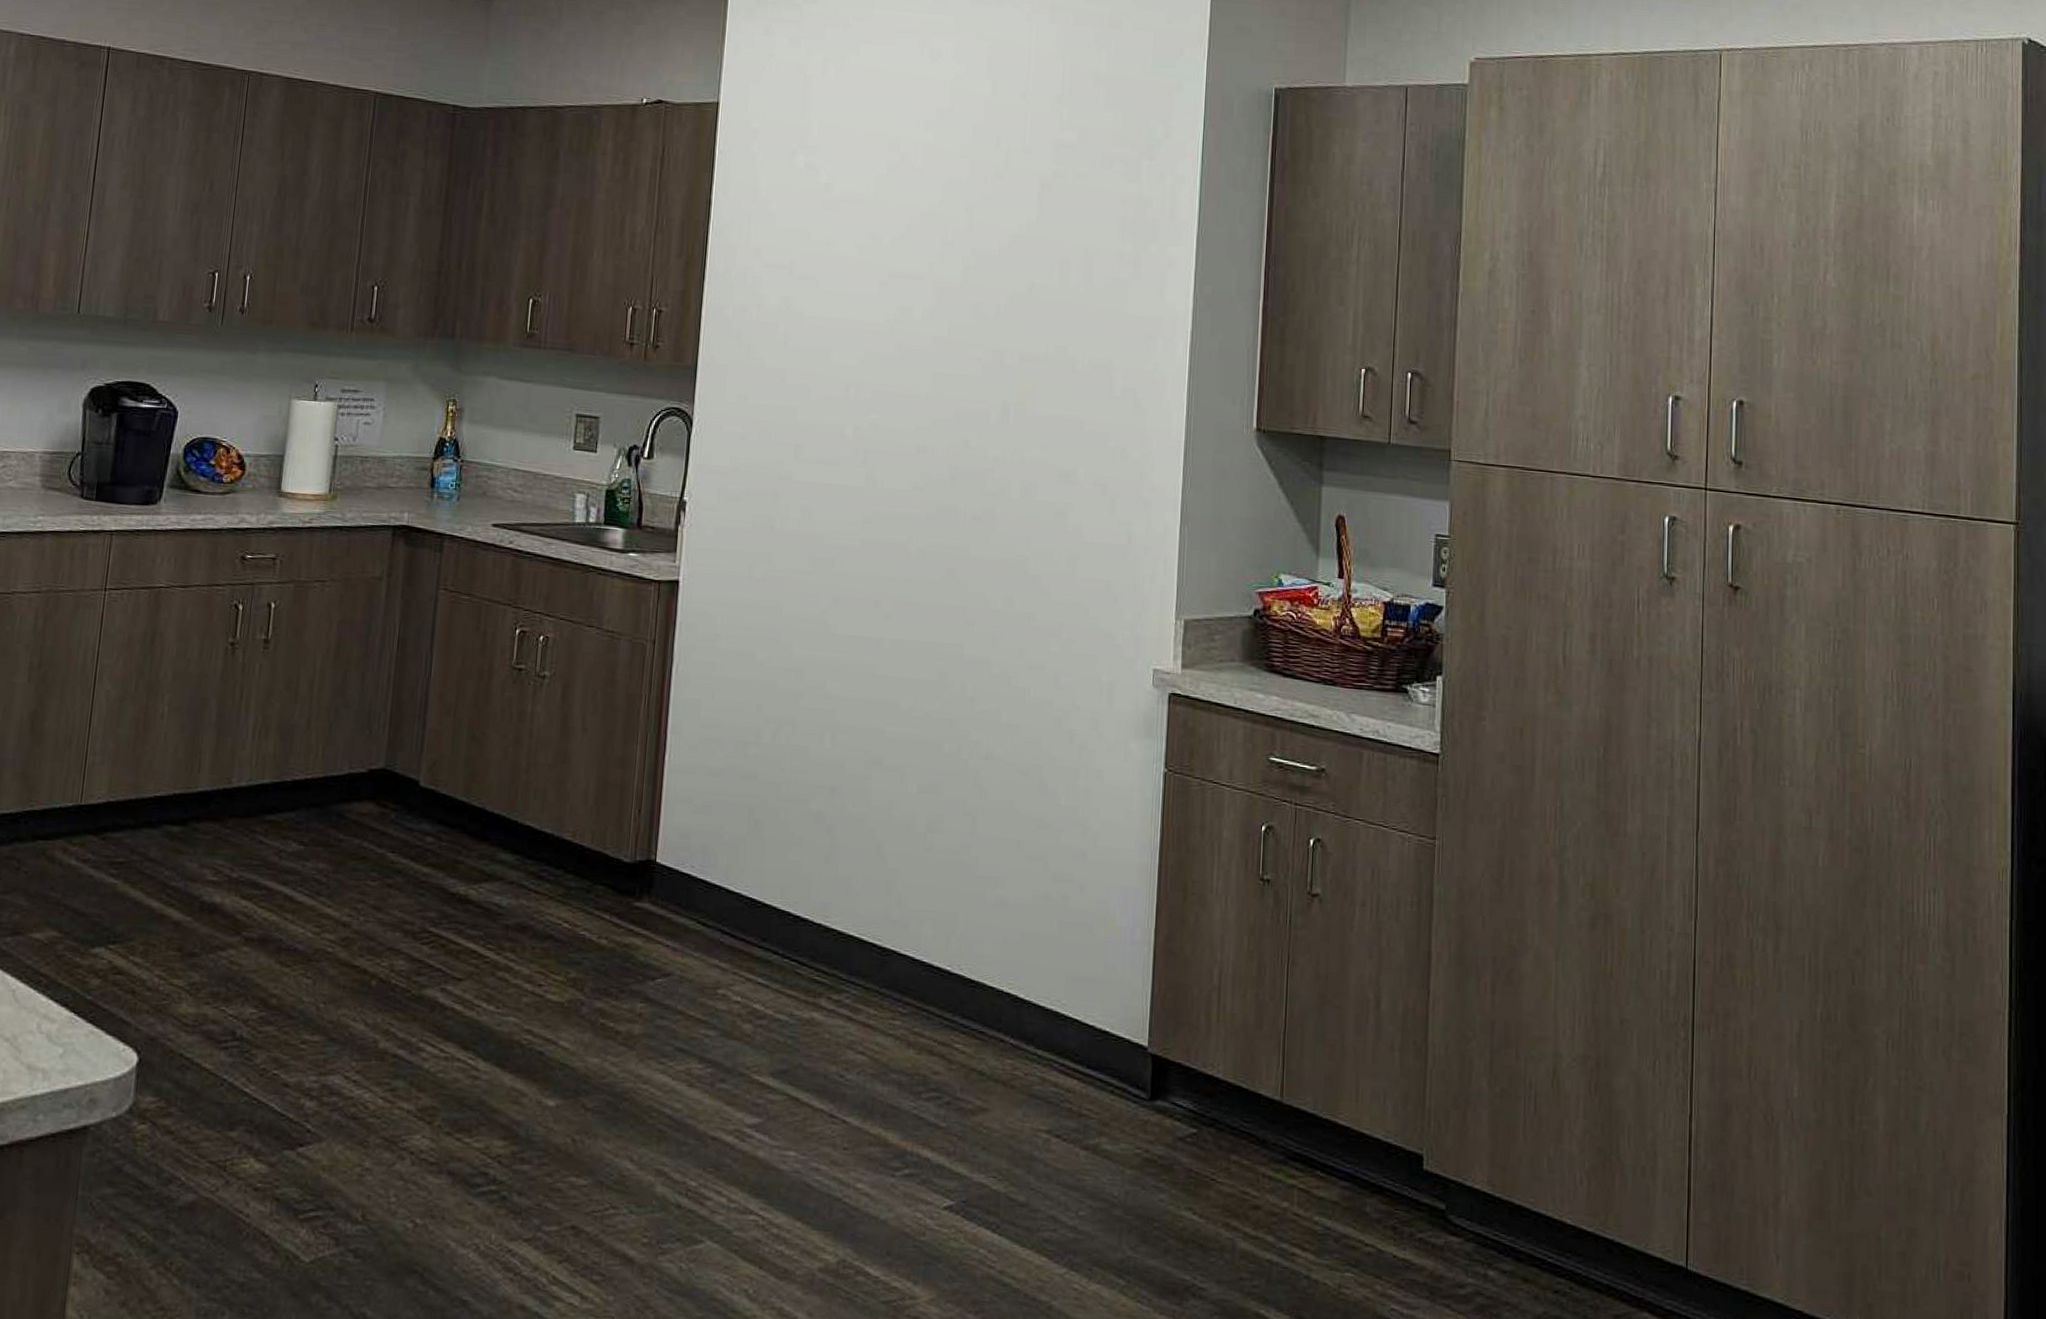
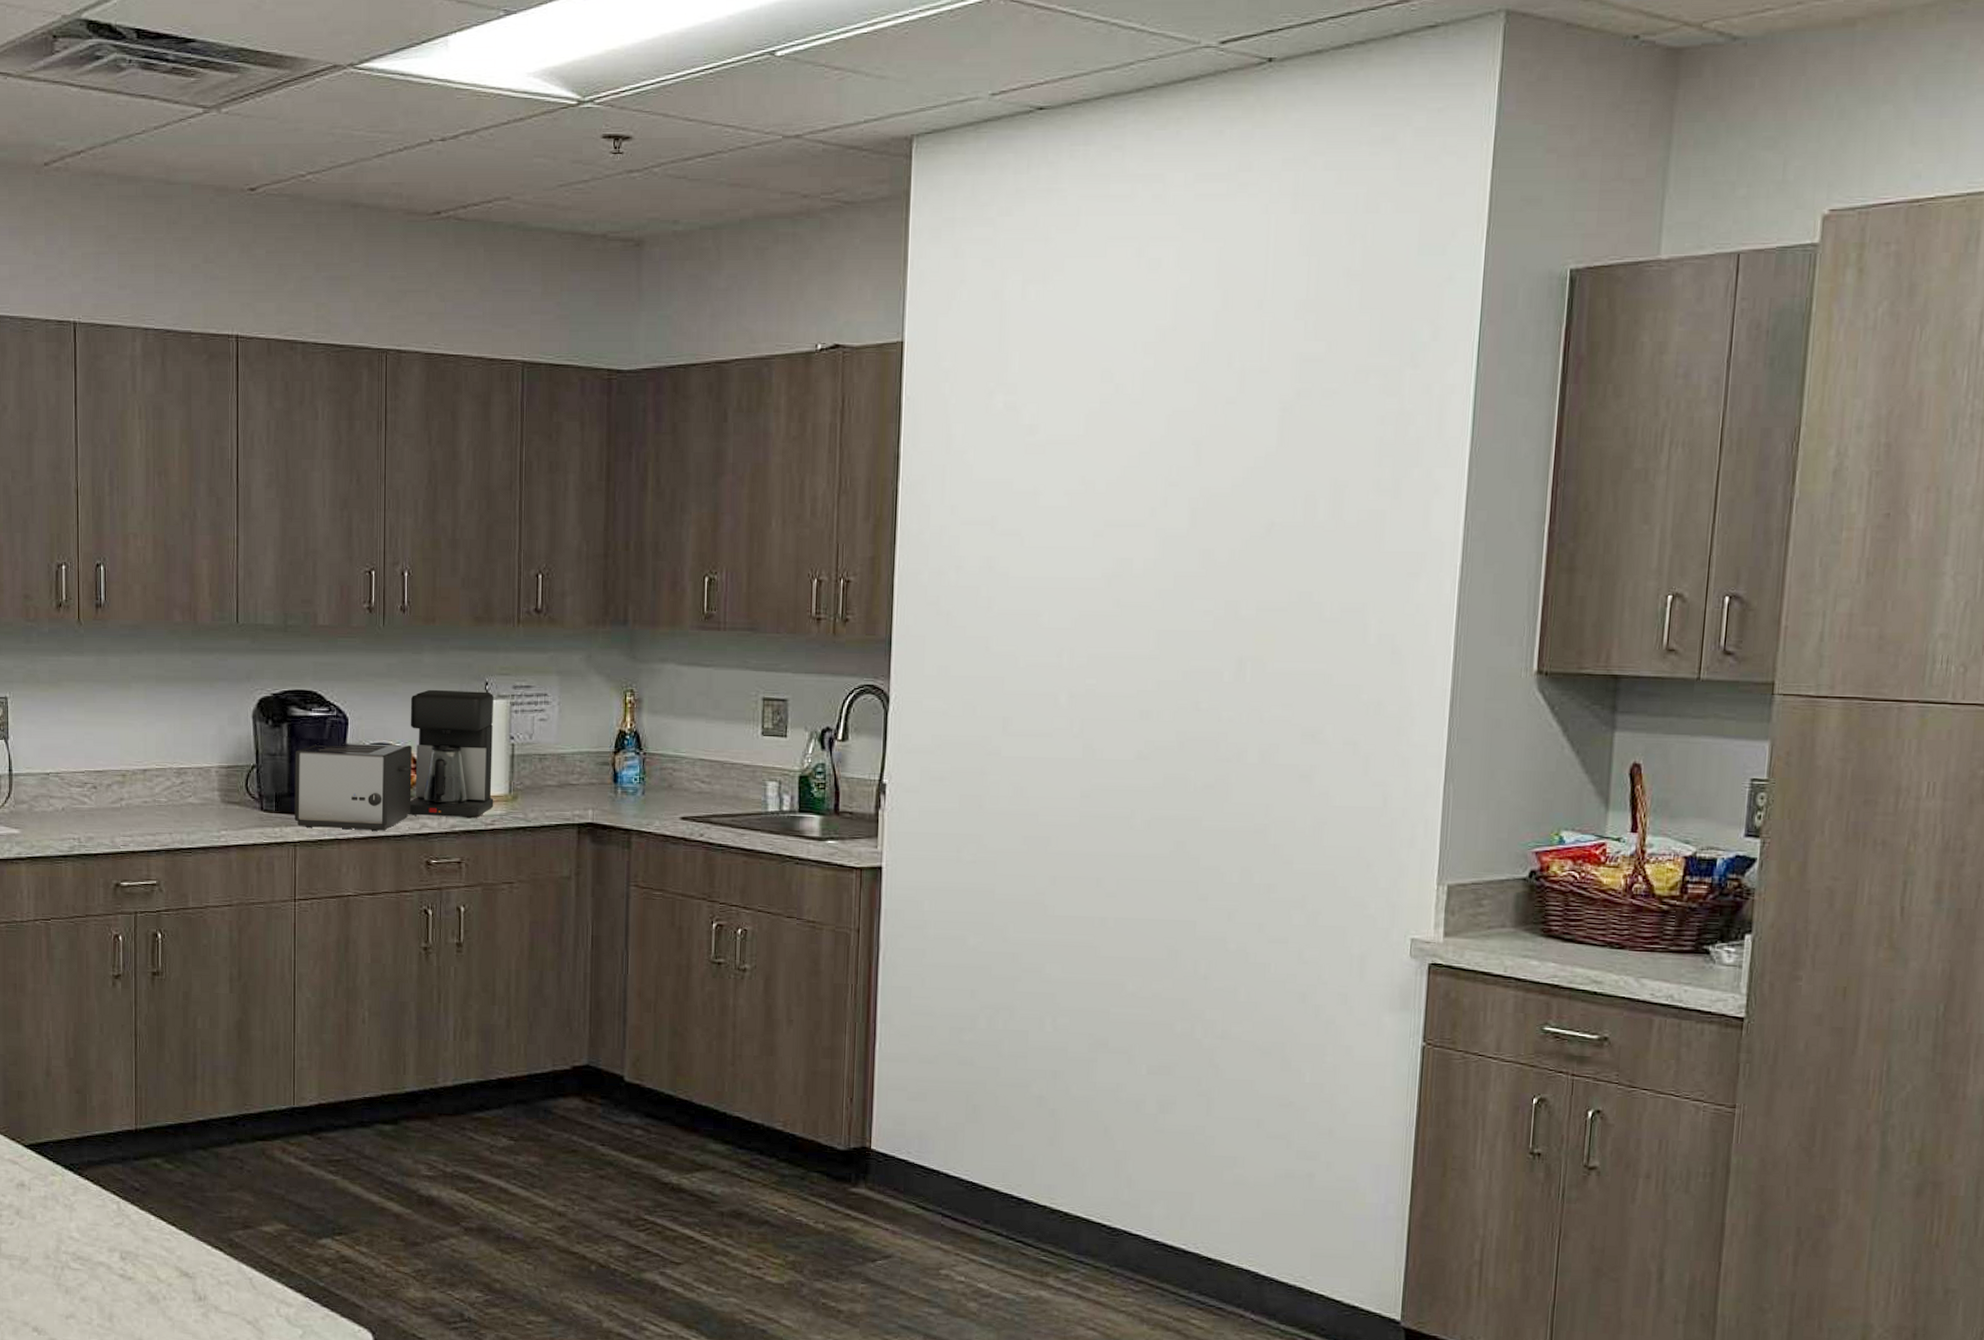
toaster: none [113,434,238,524] -> present [294,743,412,831]
coffee maker: none [227,388,322,516] -> present [408,689,494,819]

